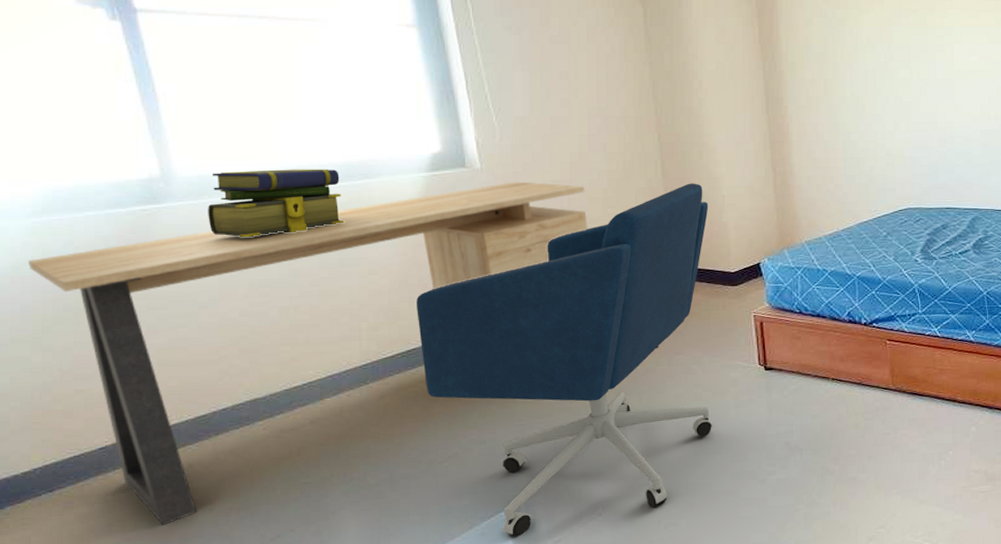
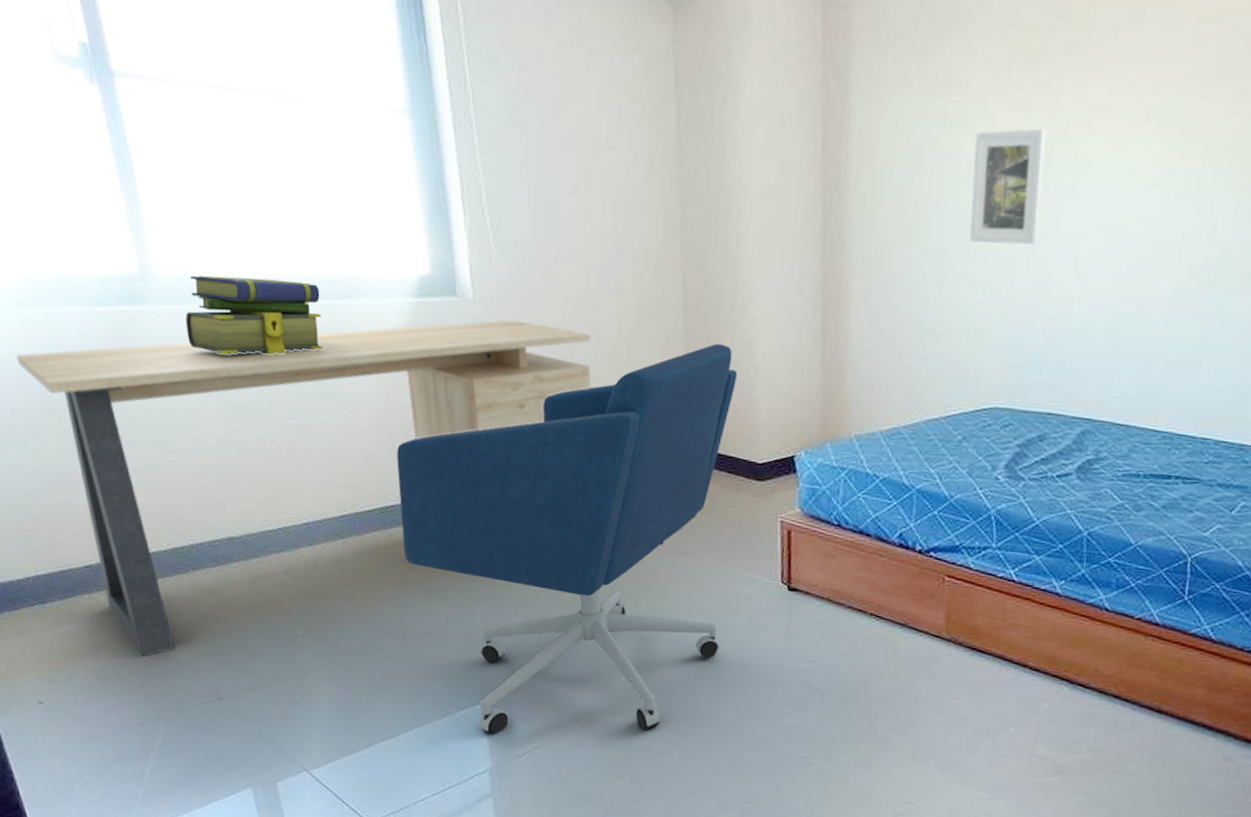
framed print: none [870,8,924,91] -> present [969,128,1047,245]

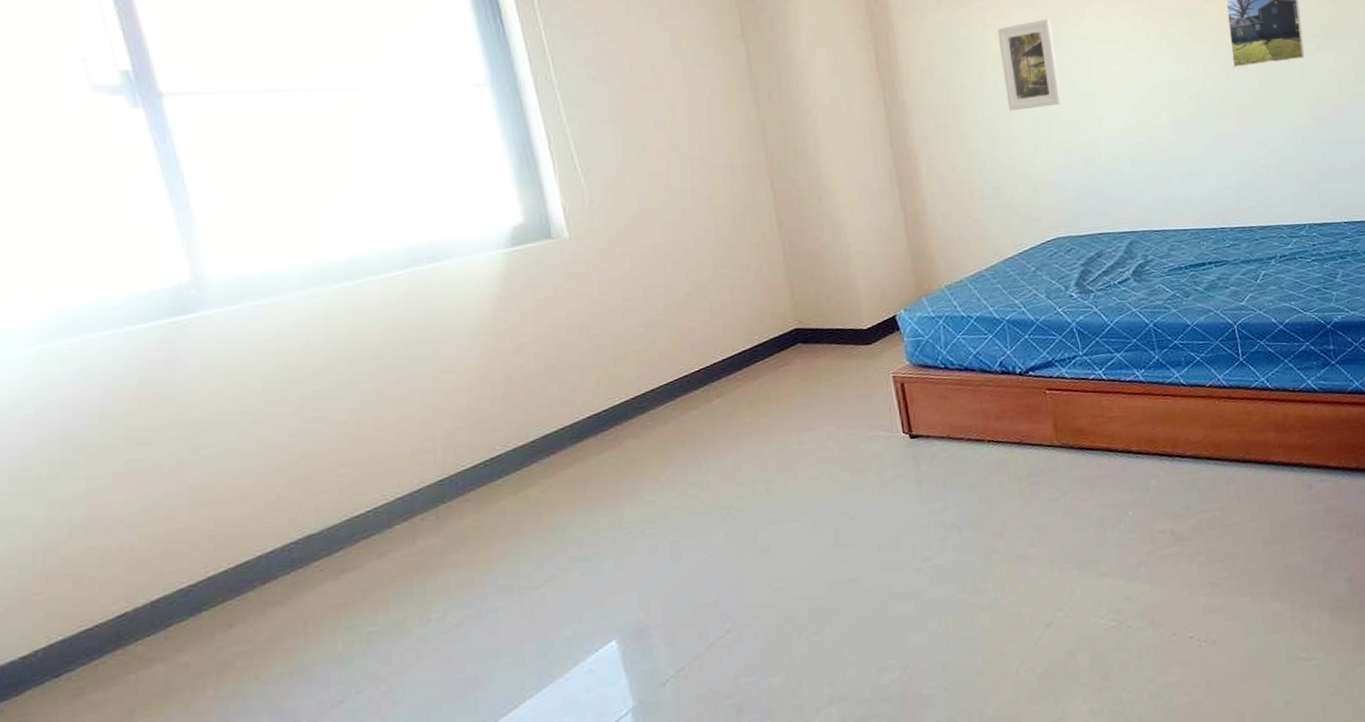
desk: present [17,319,592,657] -> none [31,247,697,704]
stack of books: present [186,275,324,355] -> none [249,254,412,345]
office chair: present [397,343,738,735] -> none [500,232,855,670]

